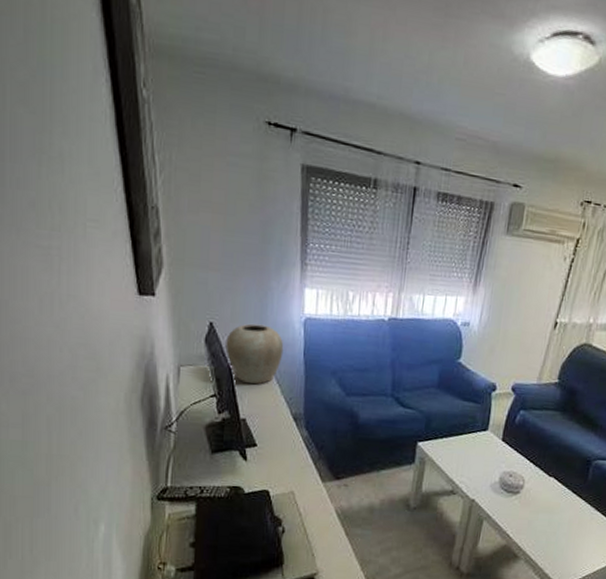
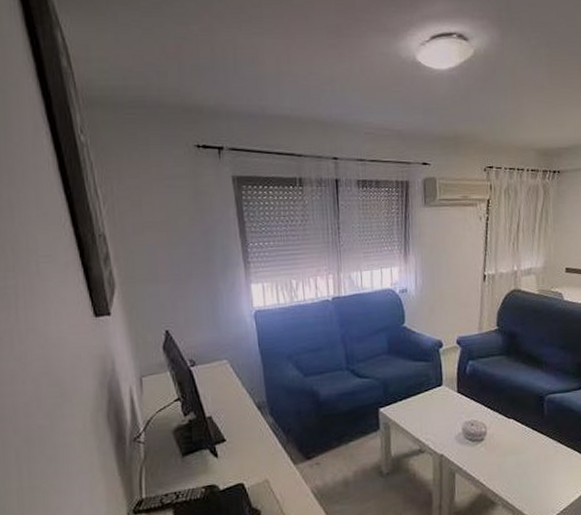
vase: present [225,323,284,385] -> none [183,324,239,383]

